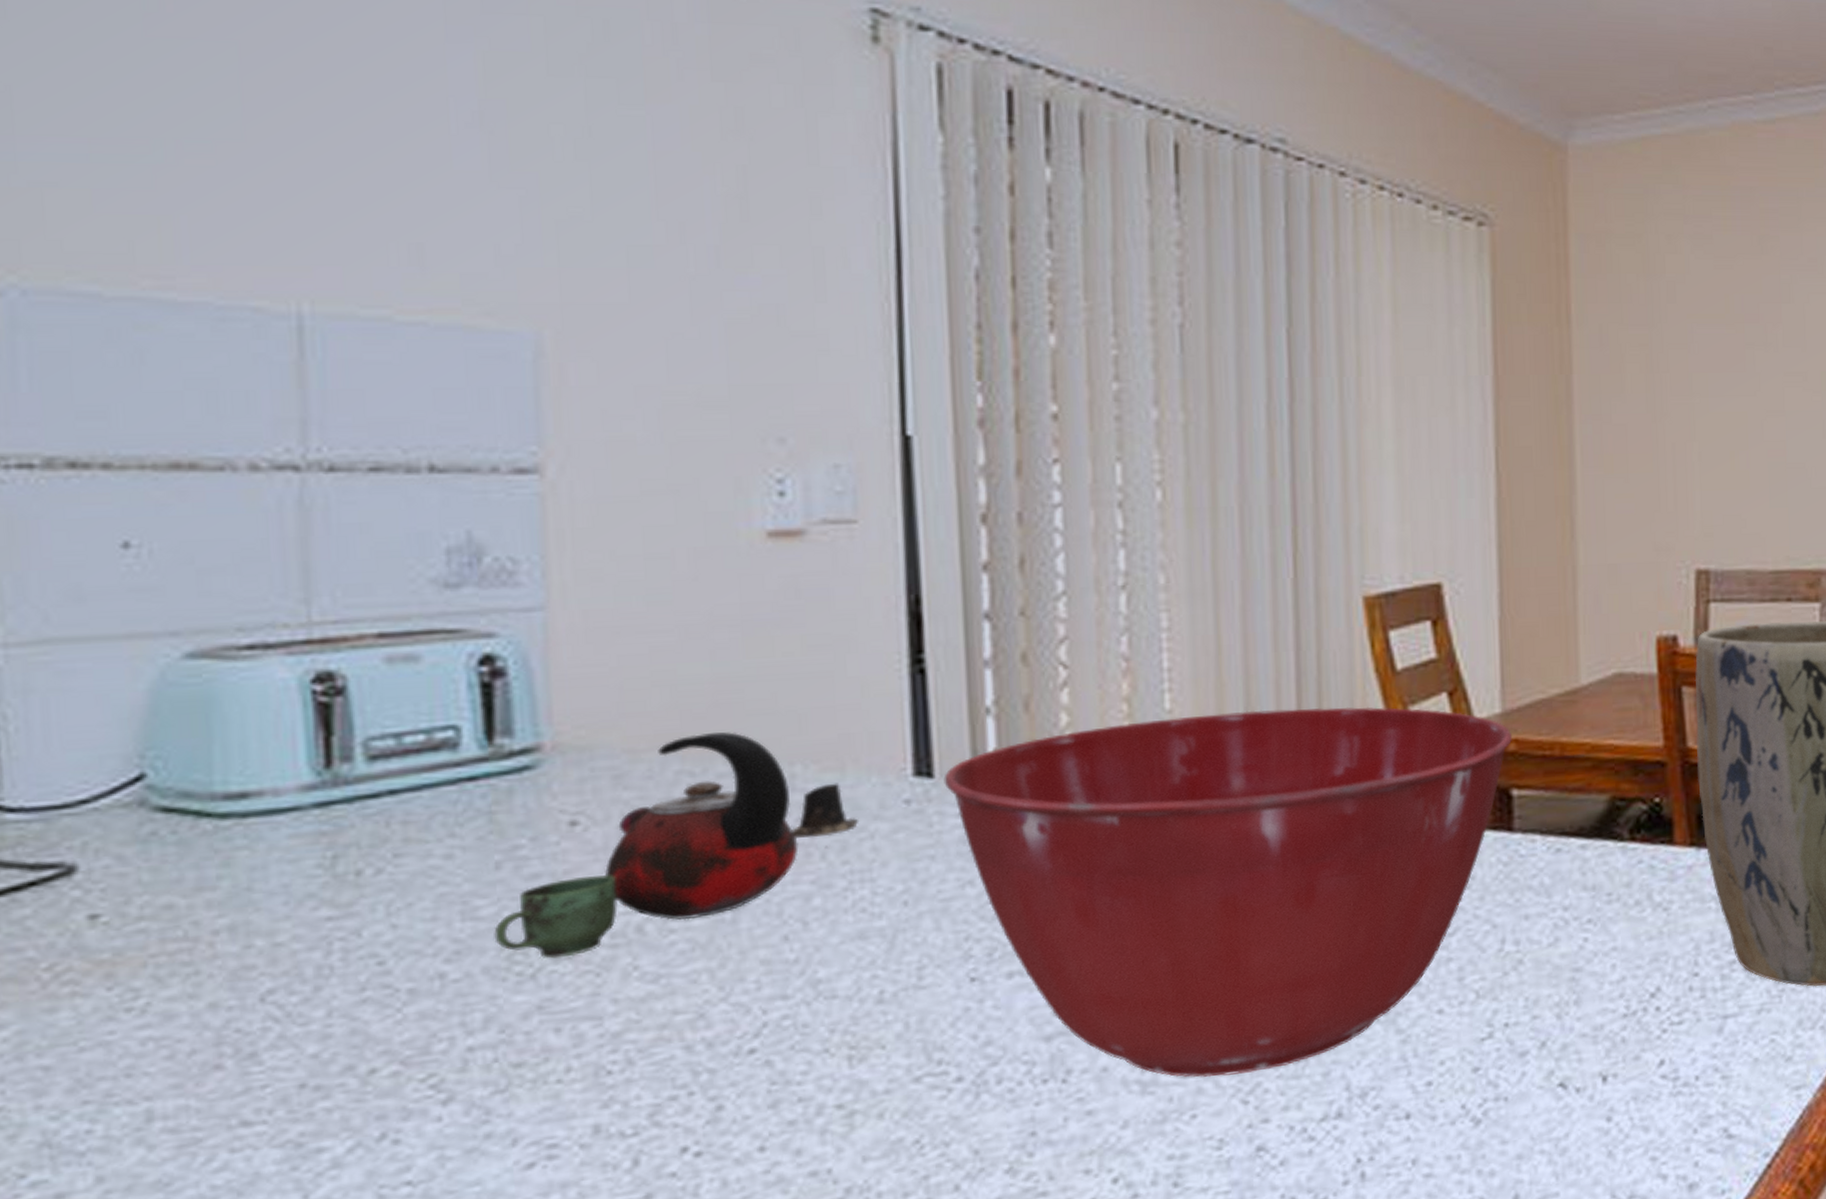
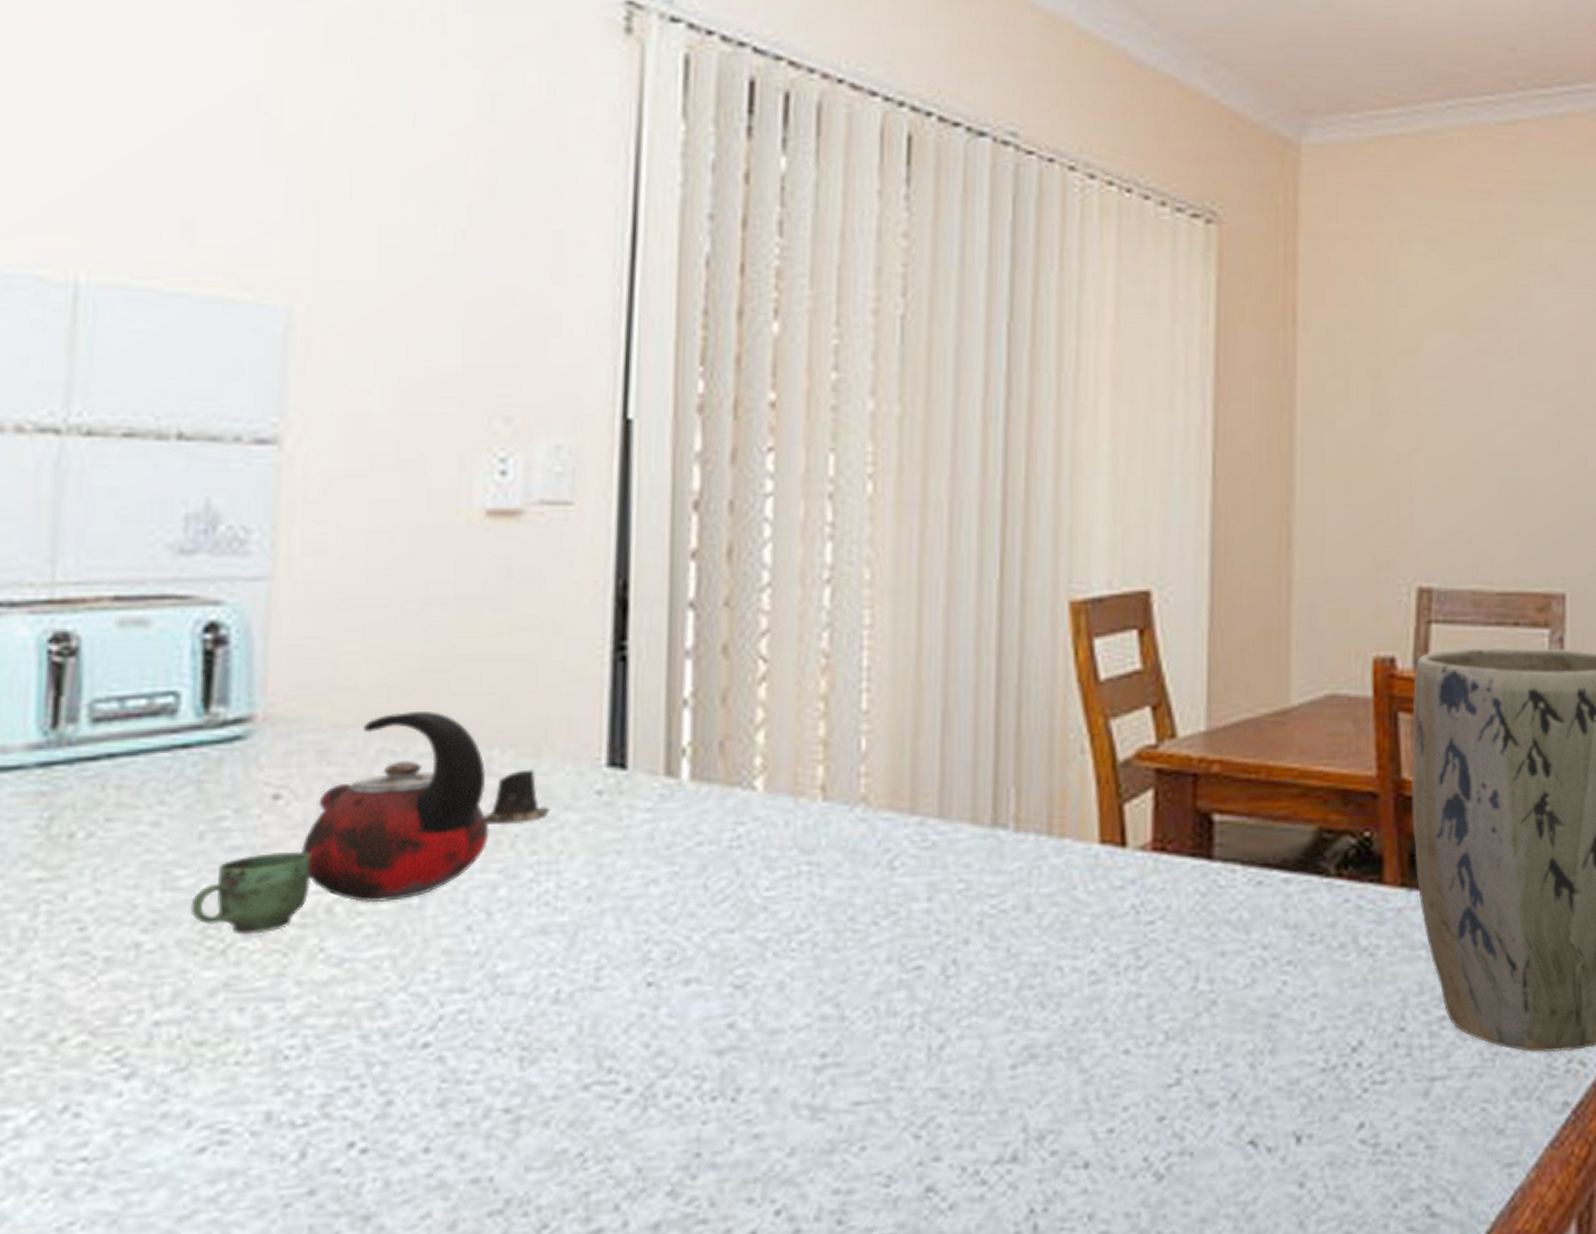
mixing bowl: present [943,706,1513,1077] -> none [636,715,1217,1107]

